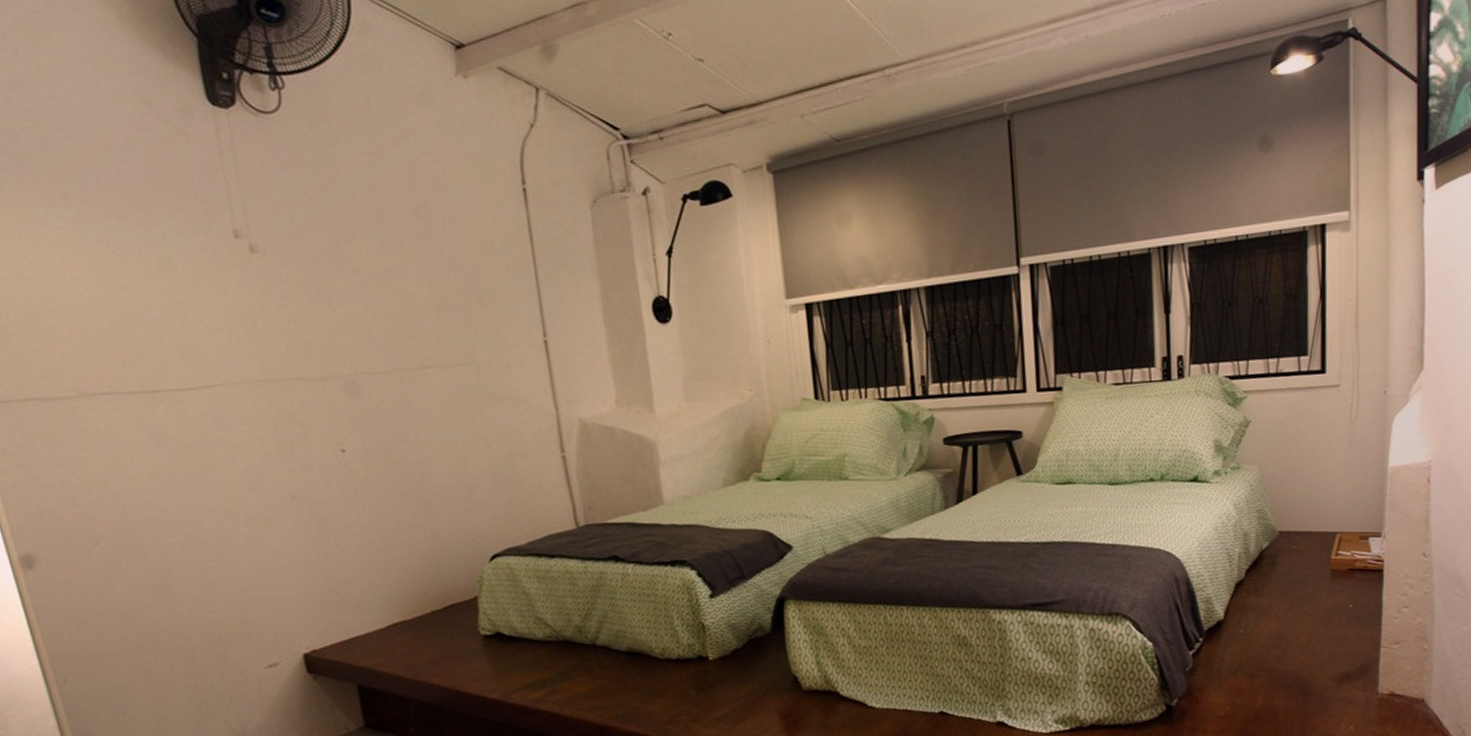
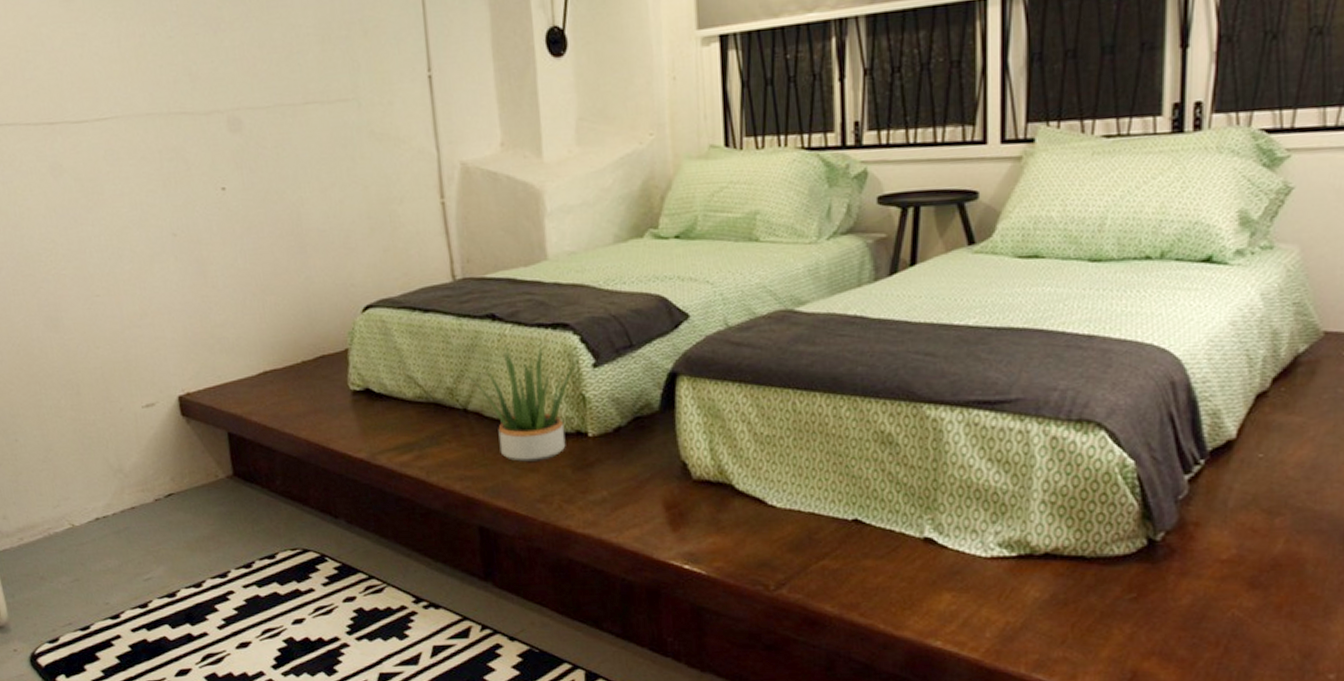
potted plant: none [595,578,700,689] -> present [468,341,583,463]

